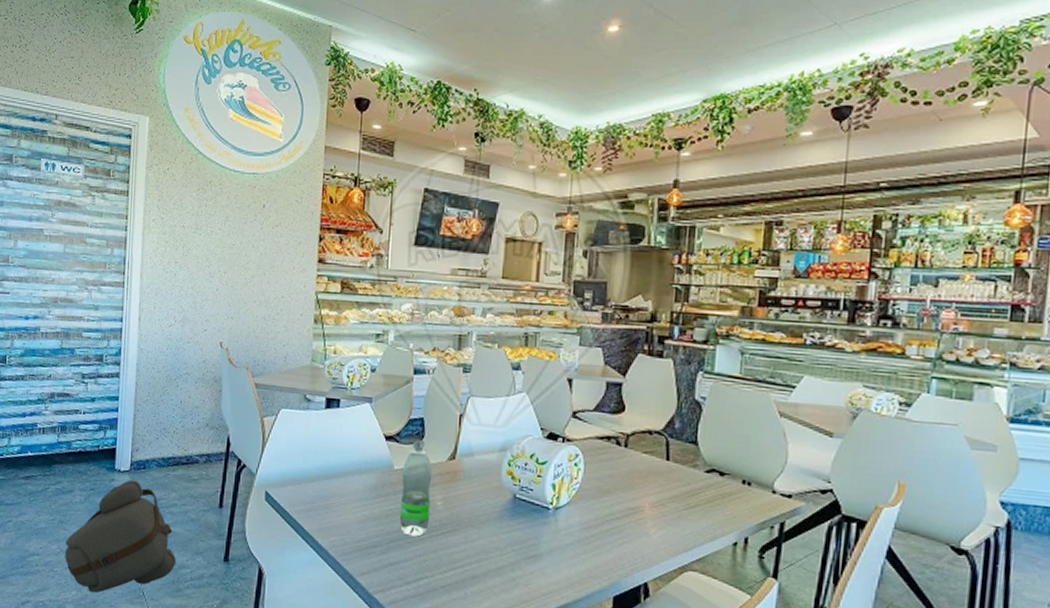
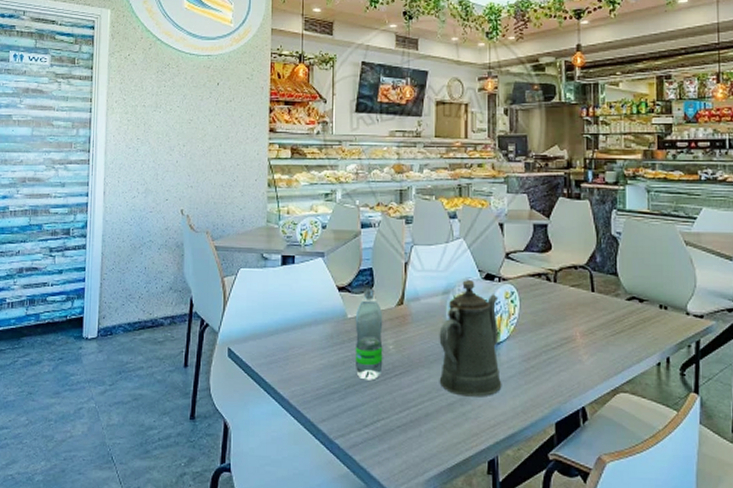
backpack: present [65,479,176,593] -> none [34,346,143,462]
coffee pot: none [489,436,561,563] -> present [439,279,502,397]

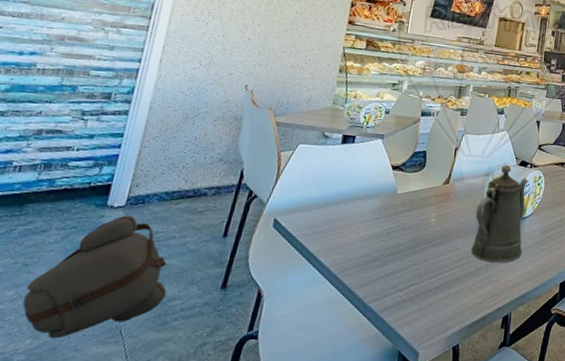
backpack: none [34,346,143,462] -> present [22,215,167,339]
bottle: present [355,289,383,381] -> none [398,169,430,249]

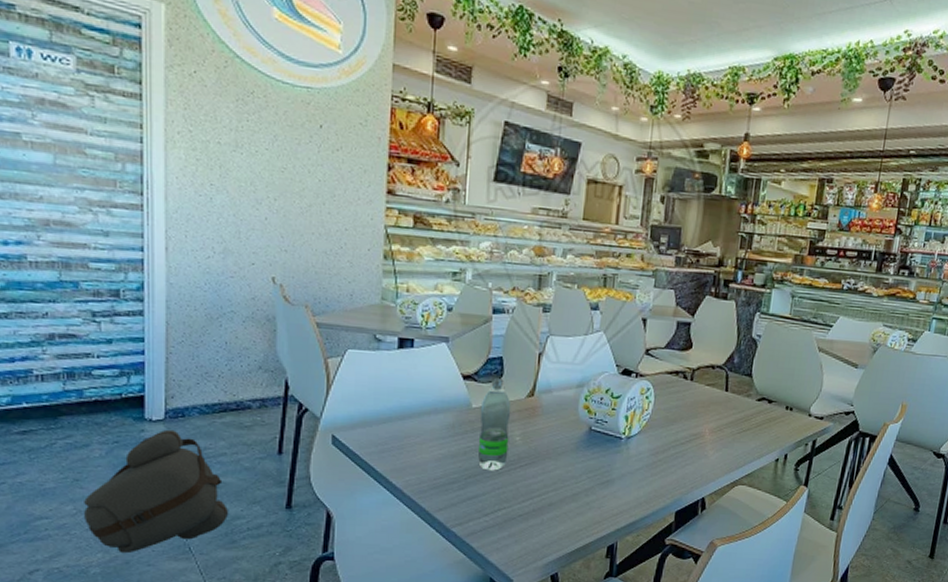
bottle: none [398,169,430,249] -> present [477,378,511,471]
coffee pot: present [471,164,529,263] -> none [565,373,634,488]

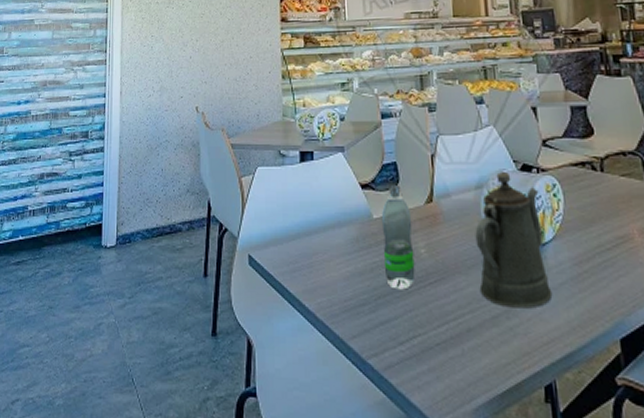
backpack: present [84,429,228,554] -> none [54,255,163,384]
coffee pot: none [565,373,634,488] -> present [475,170,553,309]

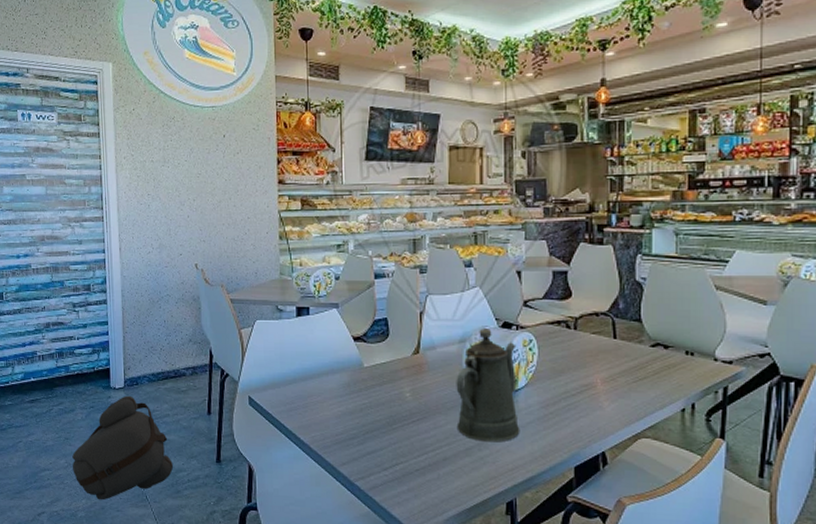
backpack: none [54,255,163,384] -> present [72,395,173,500]
bottle: present [381,185,415,290] -> none [371,338,400,427]

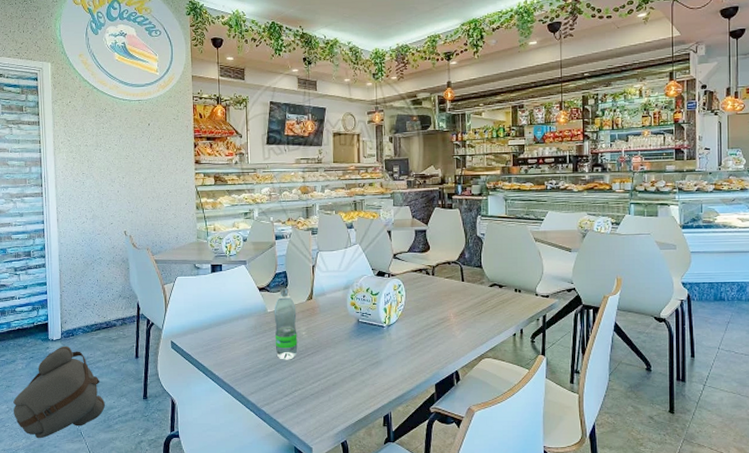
bottle: none [371,338,400,427] -> present [274,288,298,360]
coffee pot: present [456,327,520,442] -> none [342,276,393,368]

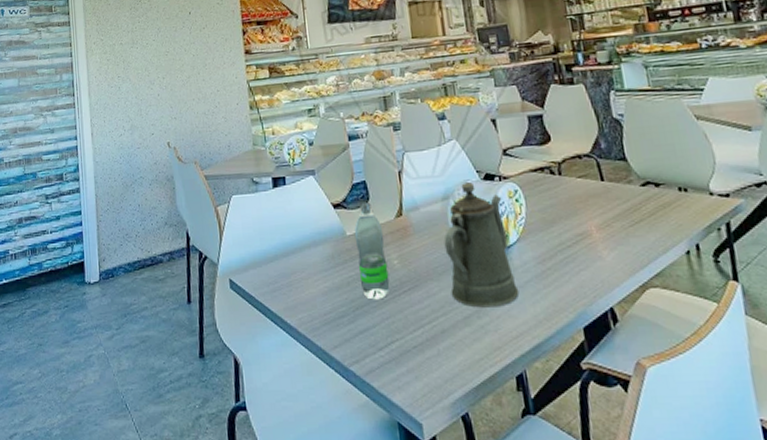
backpack: present [13,346,105,439] -> none [46,290,153,414]
coffee pot: none [342,276,393,368] -> present [444,181,519,308]

